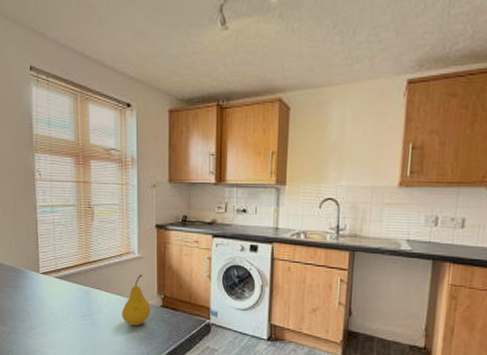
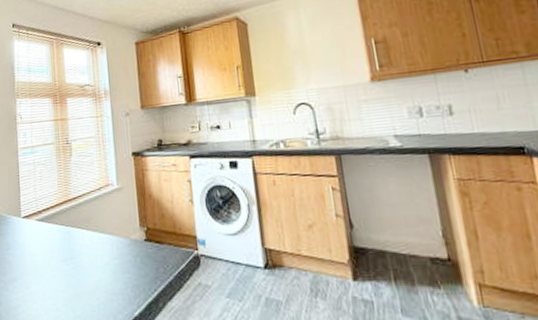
fruit: present [121,274,151,326] -> none [104,206,135,267]

